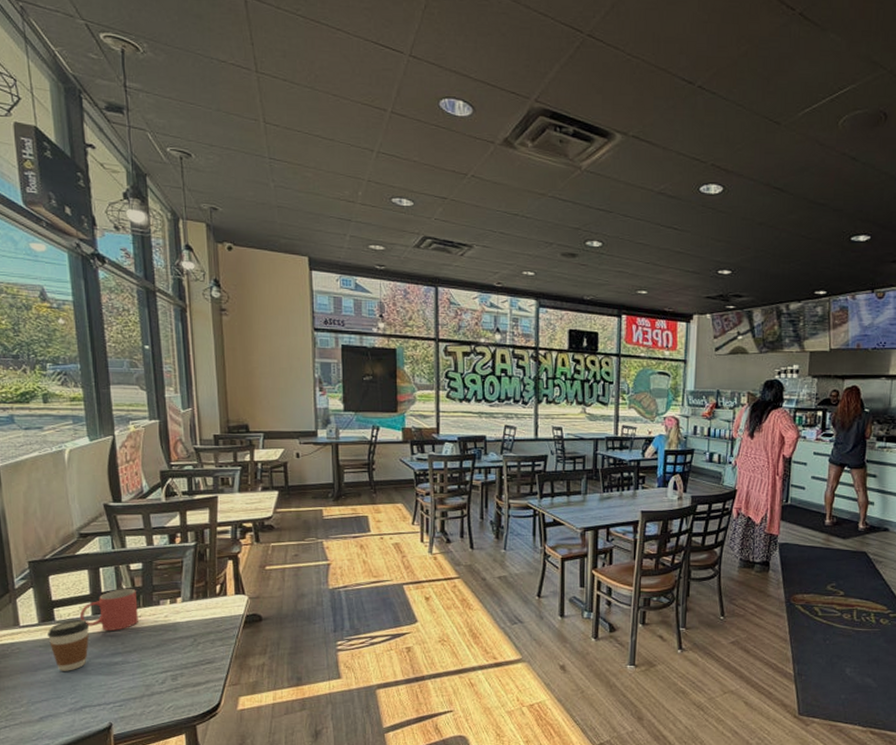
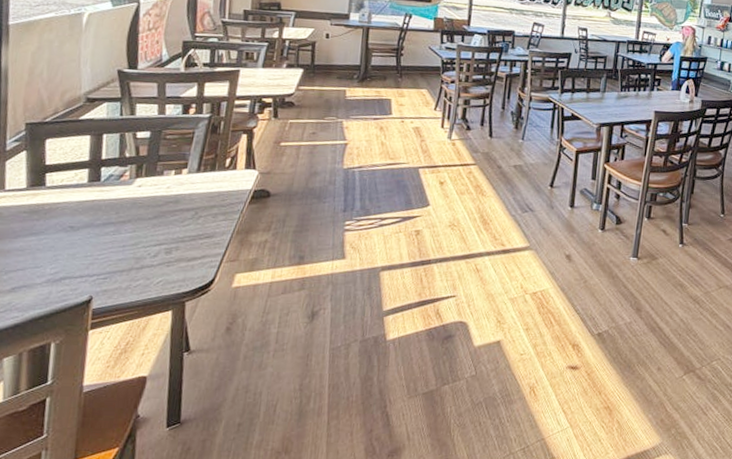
coffee cup: present [48,619,90,671] -> none [35,185,84,240]
mug: present [79,589,138,631] -> none [73,157,140,200]

